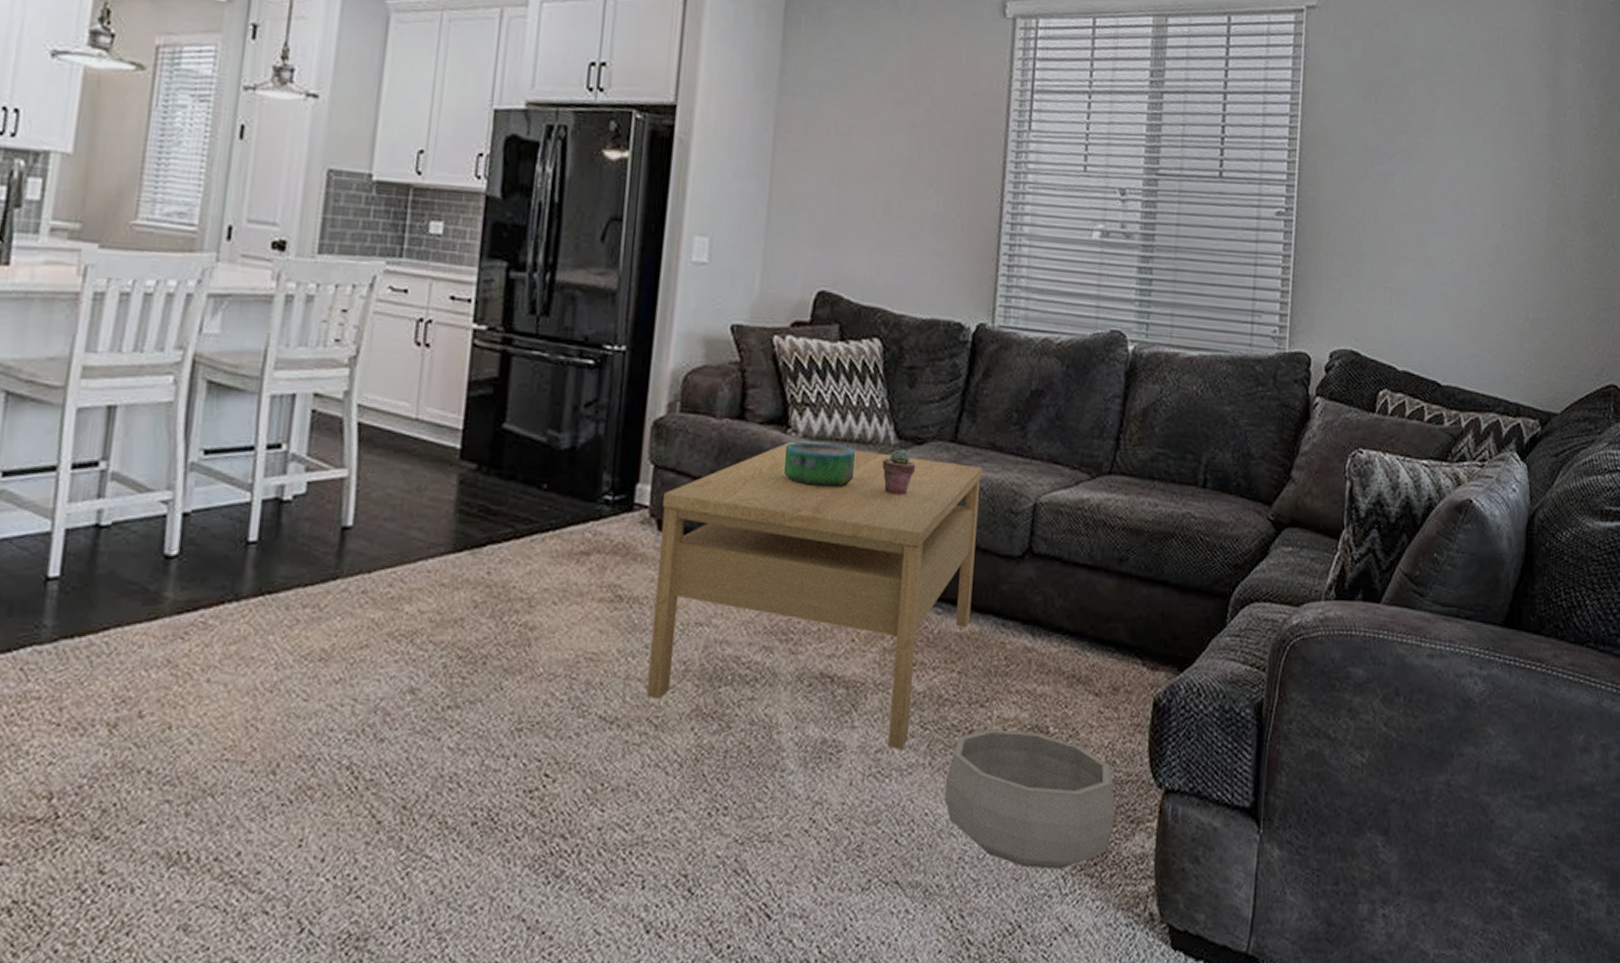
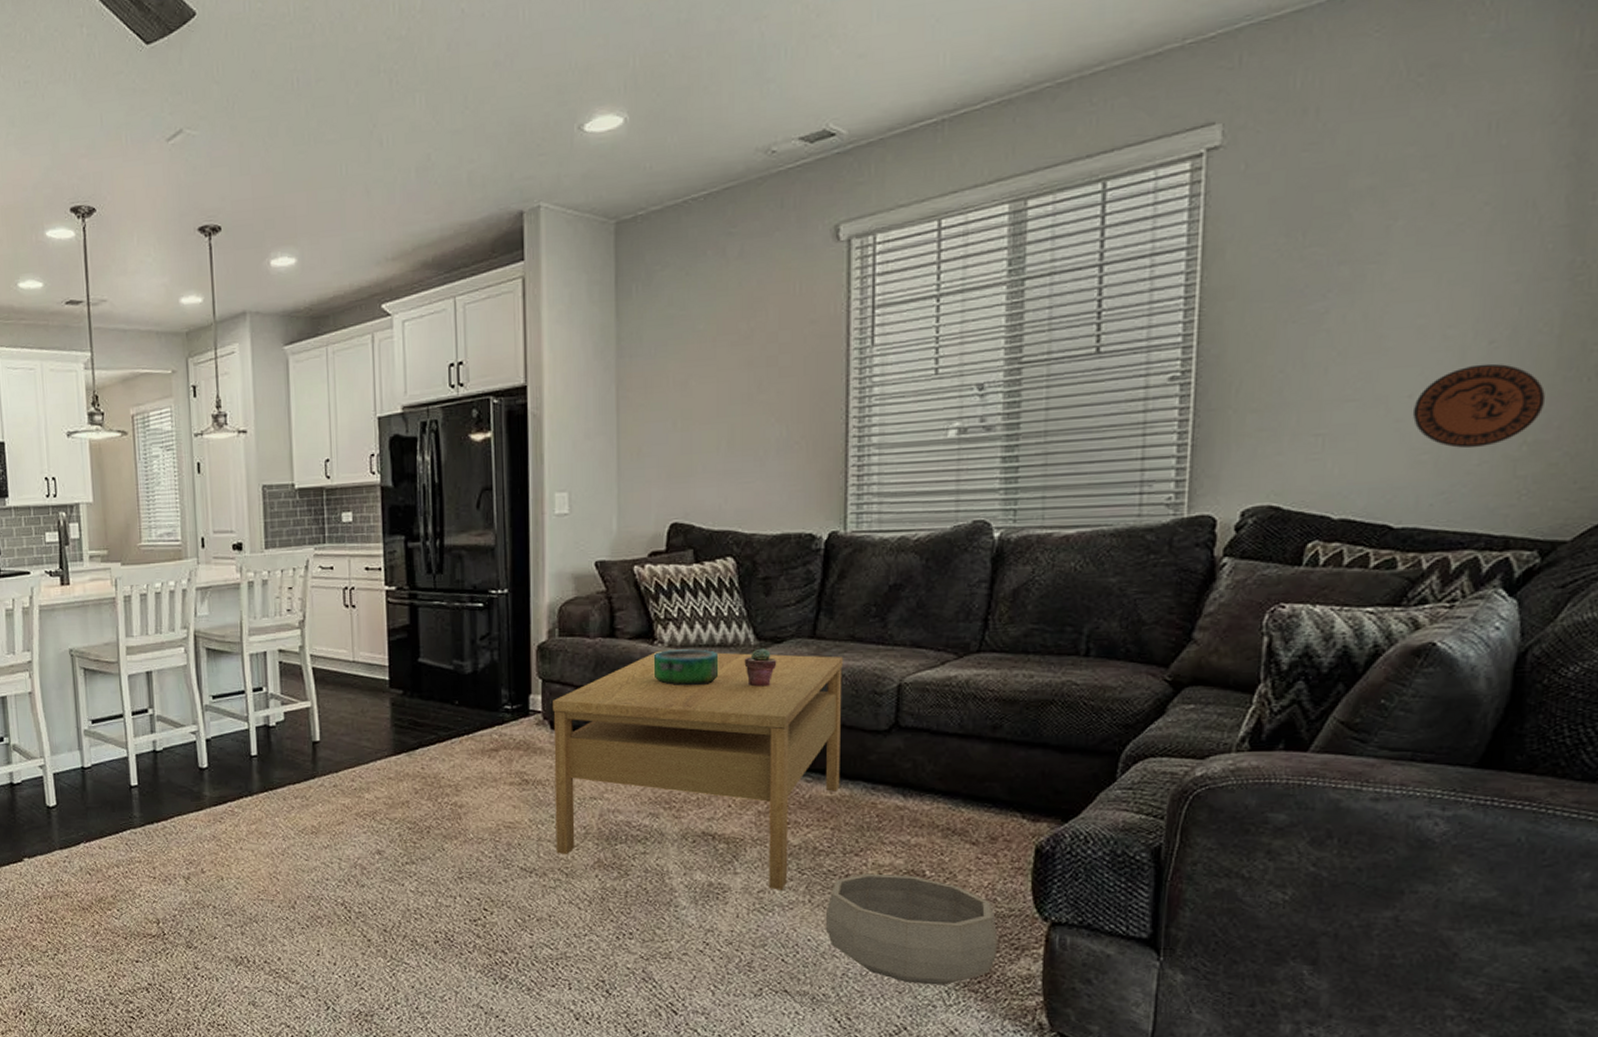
decorative plate: none [1452,243,1540,319] -> present [1412,363,1546,449]

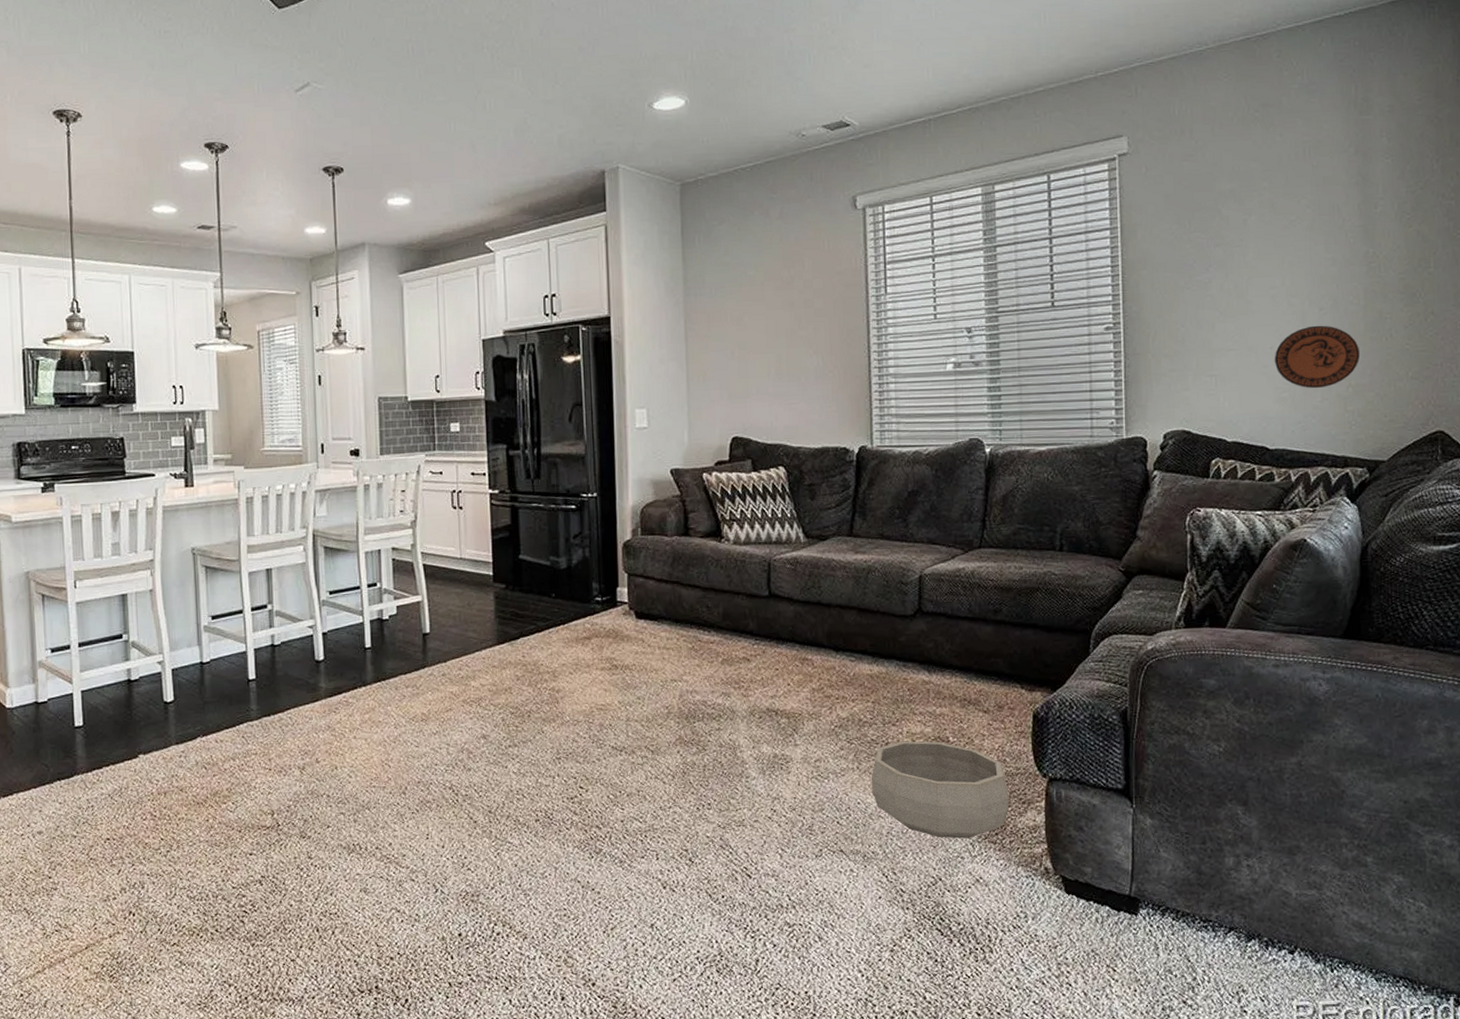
coffee table: present [553,650,843,890] -> none [637,547,878,759]
decorative bowl: present [653,649,719,686] -> none [721,546,776,579]
potted succulent: present [744,648,777,687] -> none [796,545,823,579]

